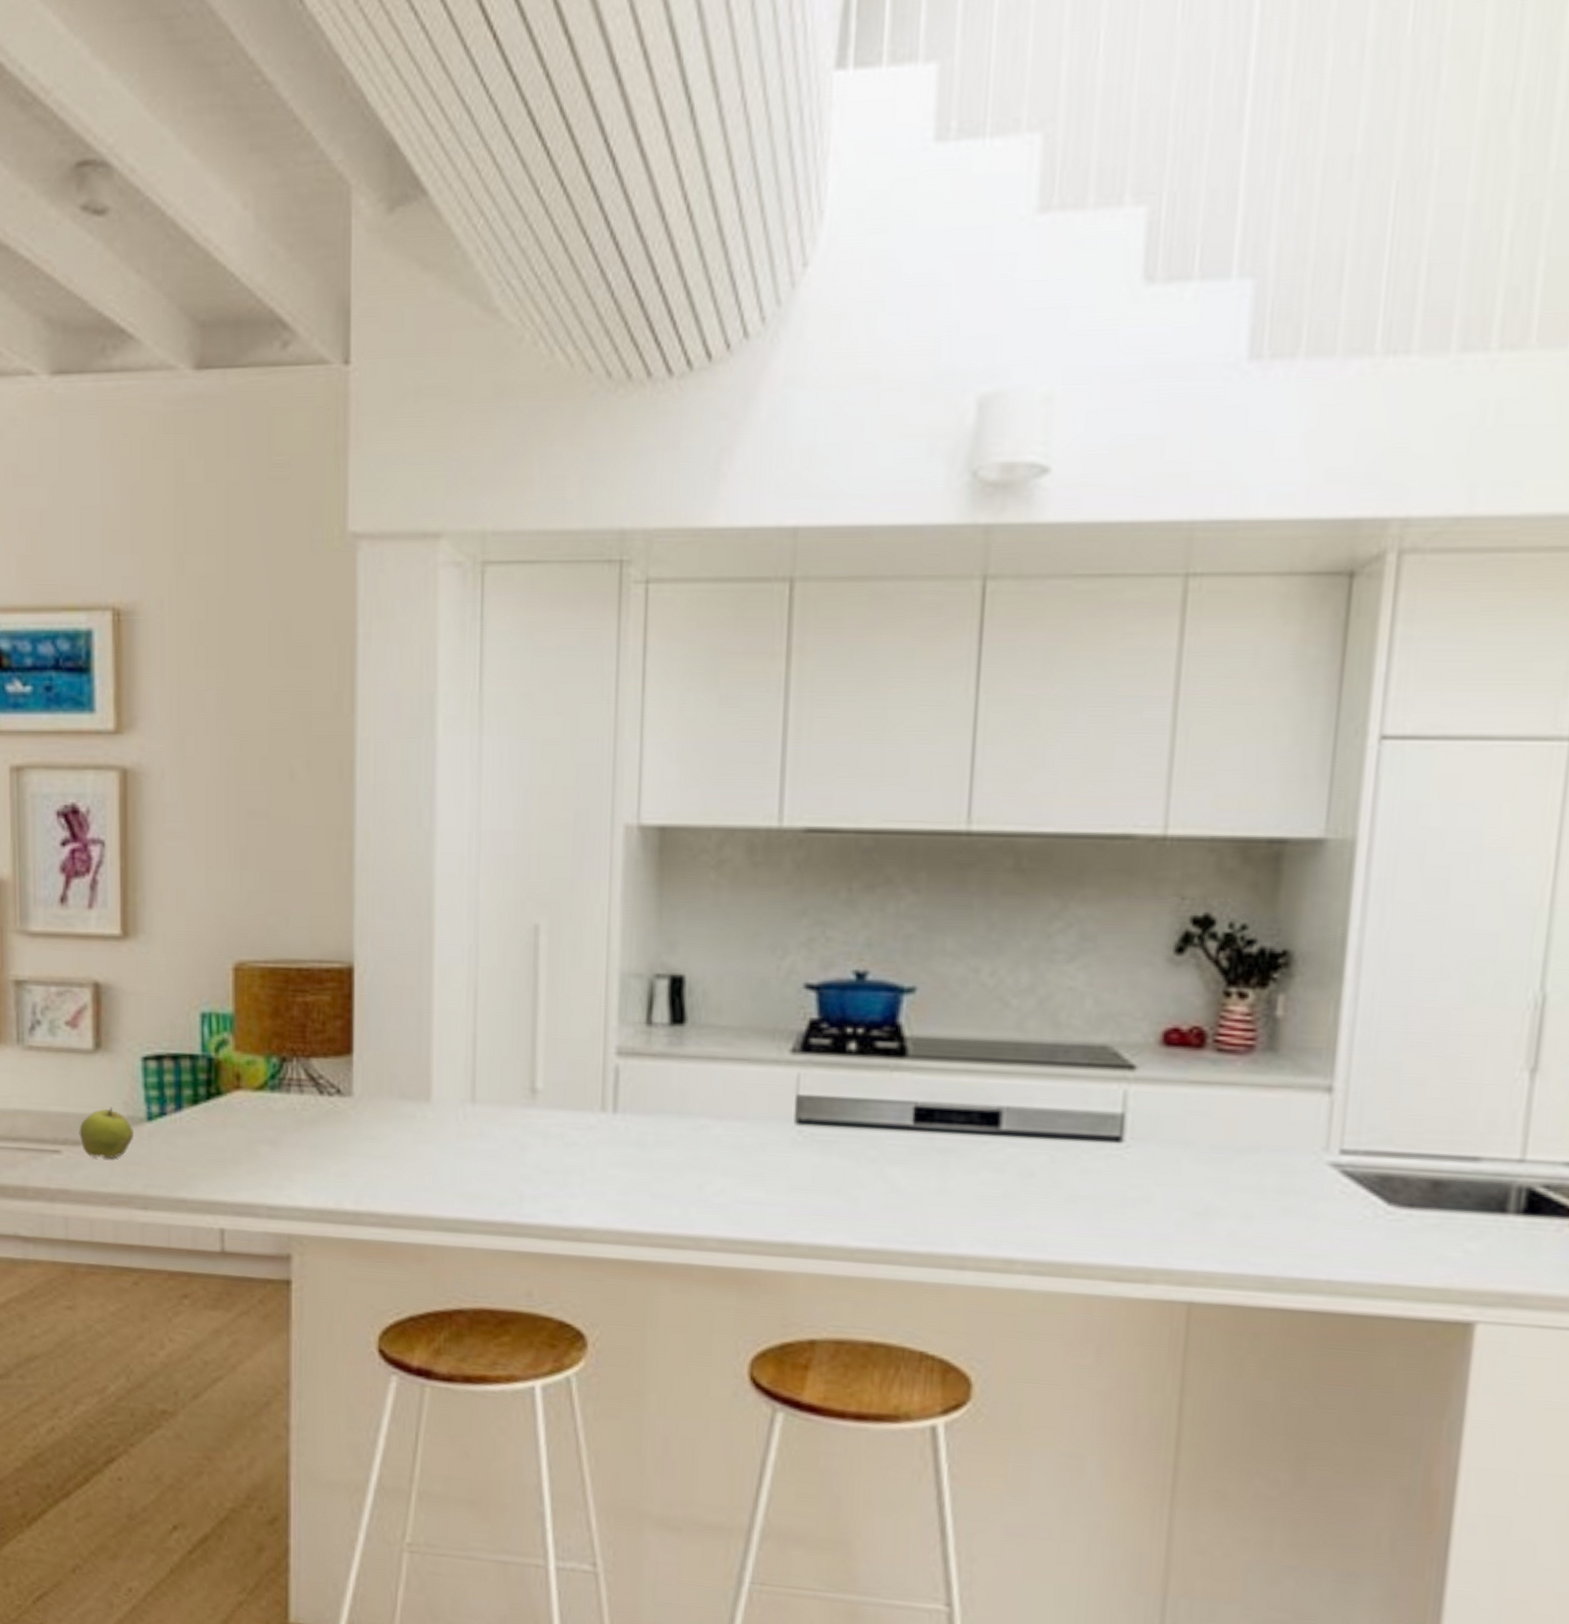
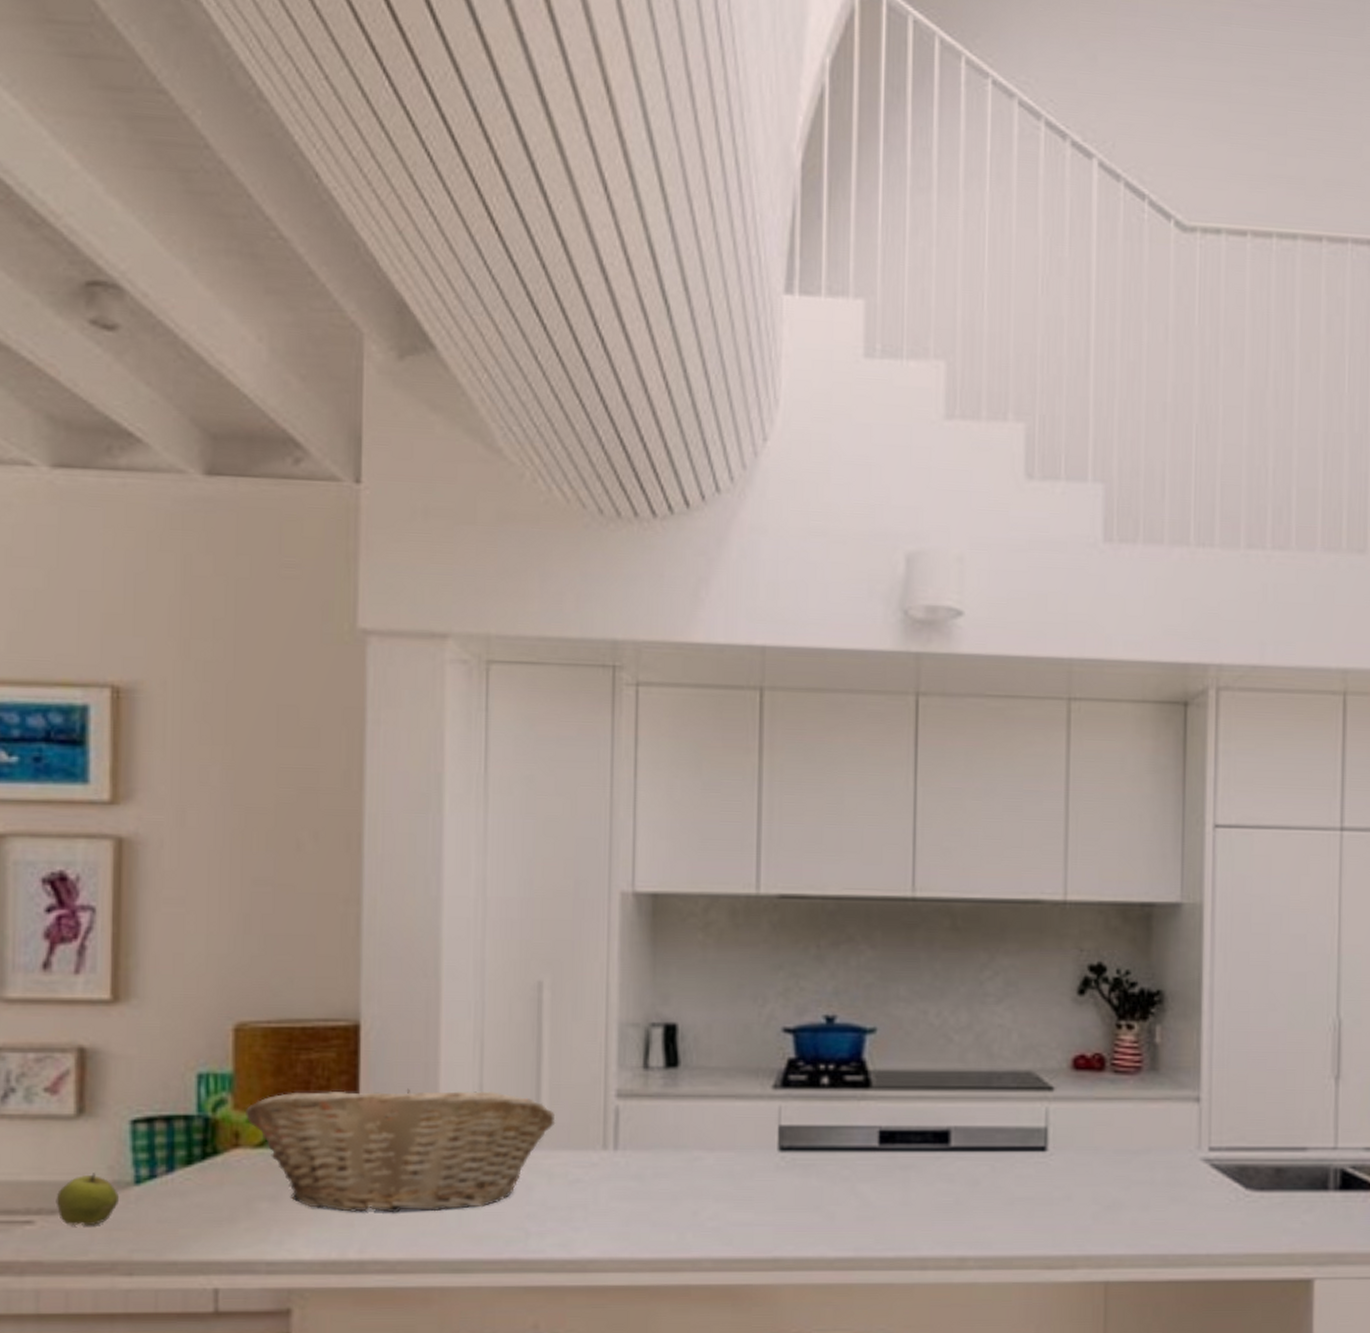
fruit basket: none [246,1035,552,1167] -> present [246,1088,556,1213]

